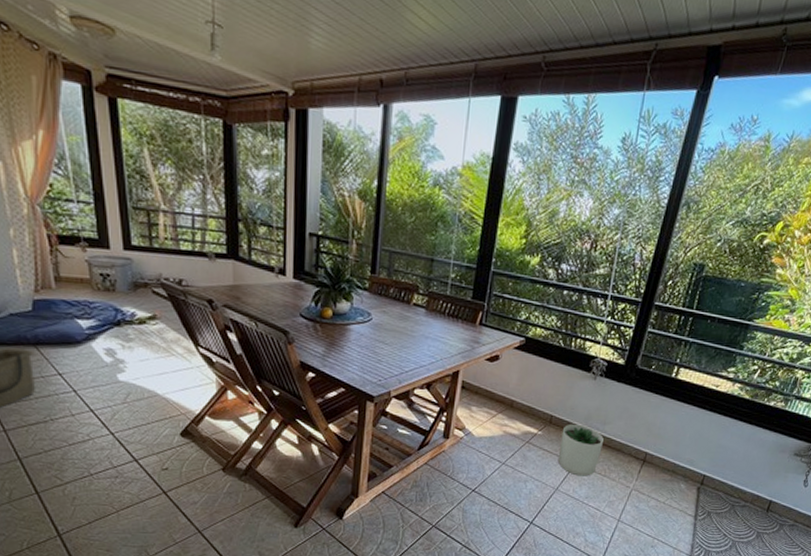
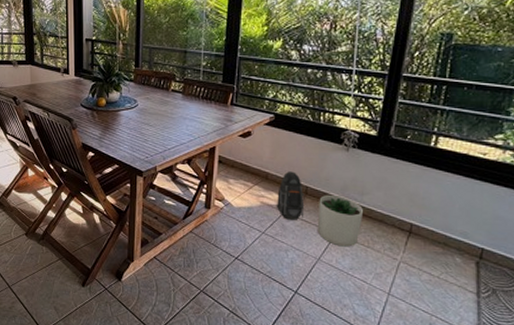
backpack: none [518,399,549,450] -> present [276,171,305,220]

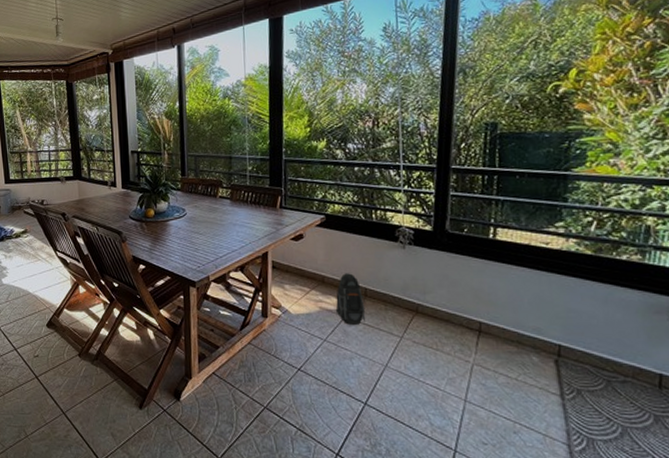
planter: present [317,195,363,247] -> none [379,296,428,351]

